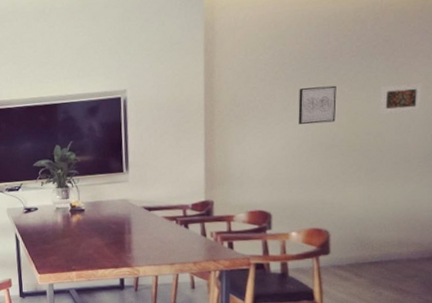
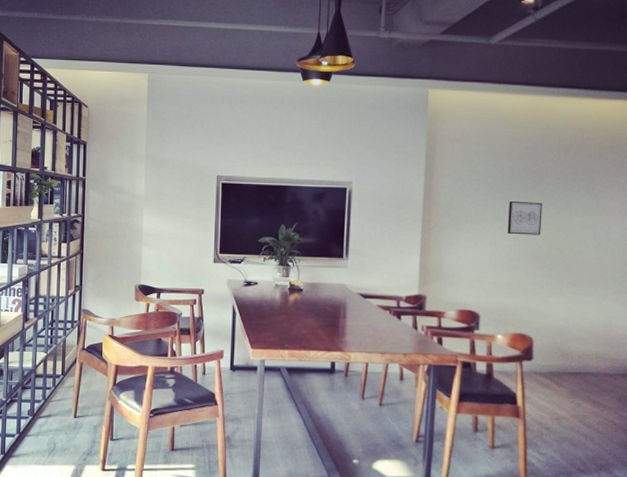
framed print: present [379,82,424,115] -> none [579,208,619,236]

